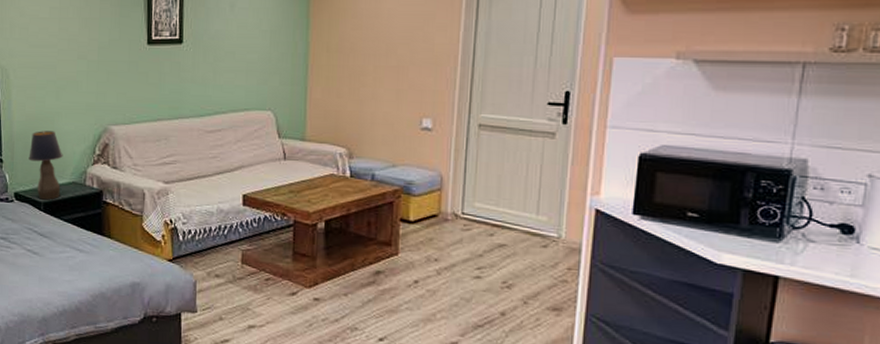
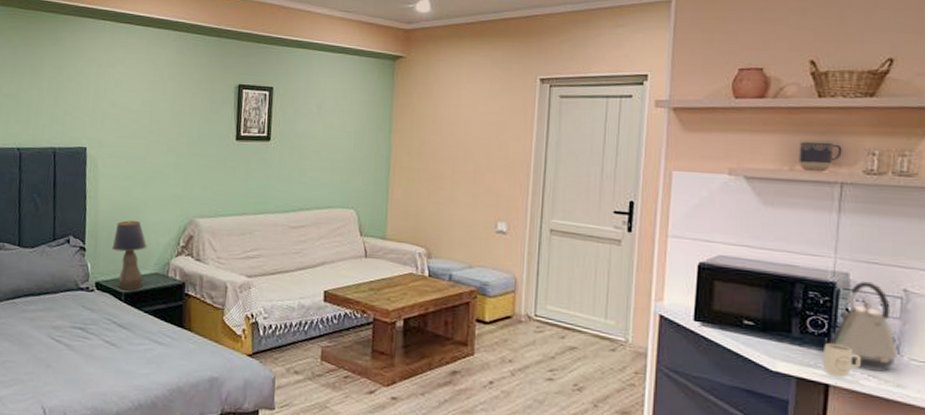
cup: none [756,17,807,52] -> present [798,140,842,173]
mug: none [772,234,817,269] -> present [822,343,862,378]
kettle: none [781,167,858,261] -> present [829,281,898,370]

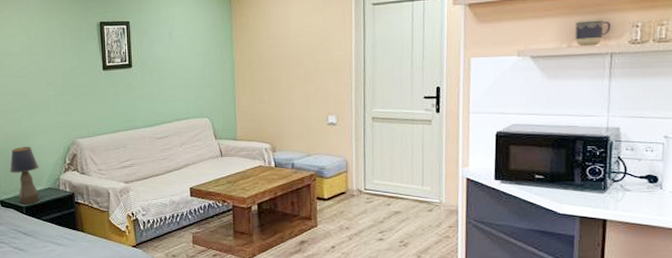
mug: present [822,343,862,378] -> none [600,186,632,213]
kettle: present [829,281,898,370] -> none [605,133,661,204]

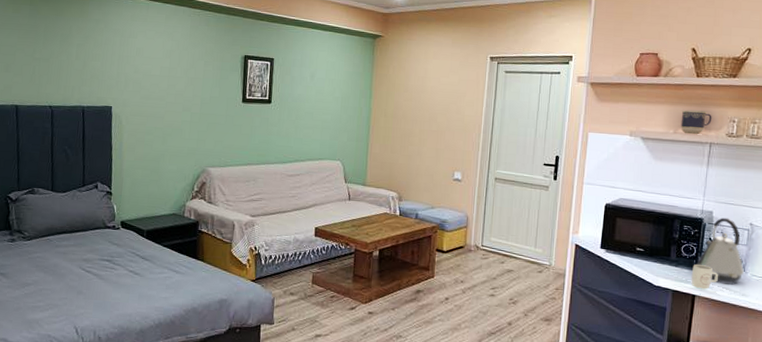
table lamp: present [10,147,39,205] -> none [135,169,166,229]
mug: none [600,186,632,213] -> present [691,264,719,290]
kettle: none [605,133,661,204] -> present [696,217,744,284]

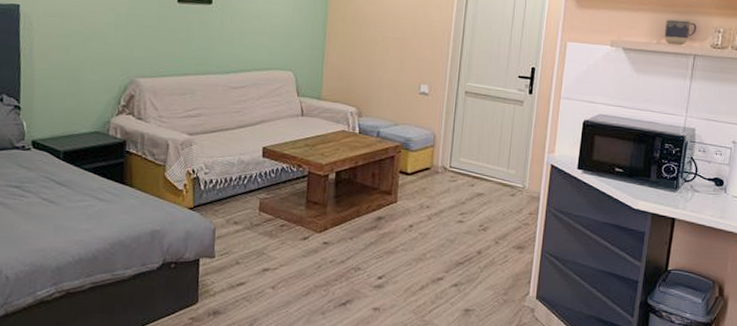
mug: present [691,264,719,290] -> none [671,185,700,213]
kettle: present [696,217,744,284] -> none [677,135,726,206]

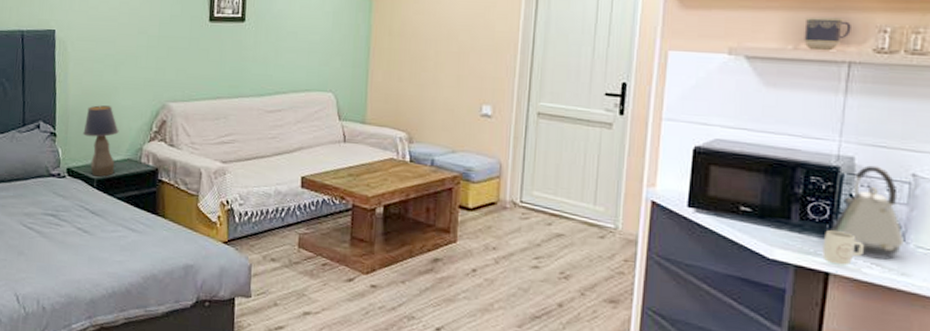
table lamp: none [49,79,87,149] -> present [83,105,119,177]
mug: none [671,185,700,213] -> present [822,230,865,266]
kettle: none [677,135,726,206] -> present [830,165,904,258]

